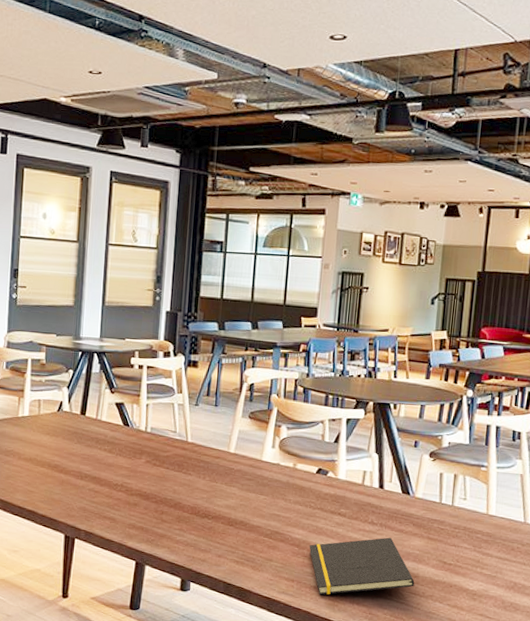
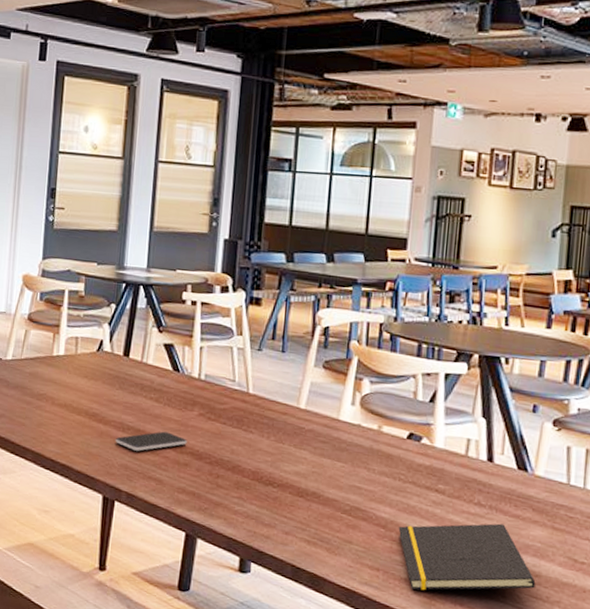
smartphone: none [74,477,136,495] -> present [115,431,187,451]

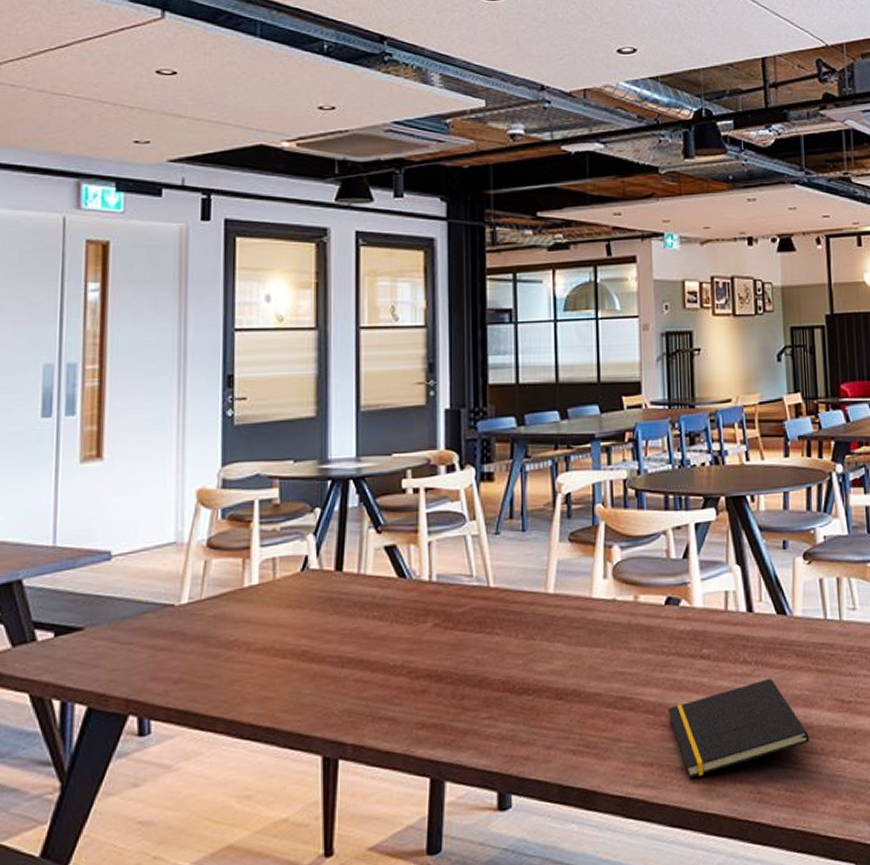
smartphone: present [115,431,187,451] -> none [333,655,422,689]

